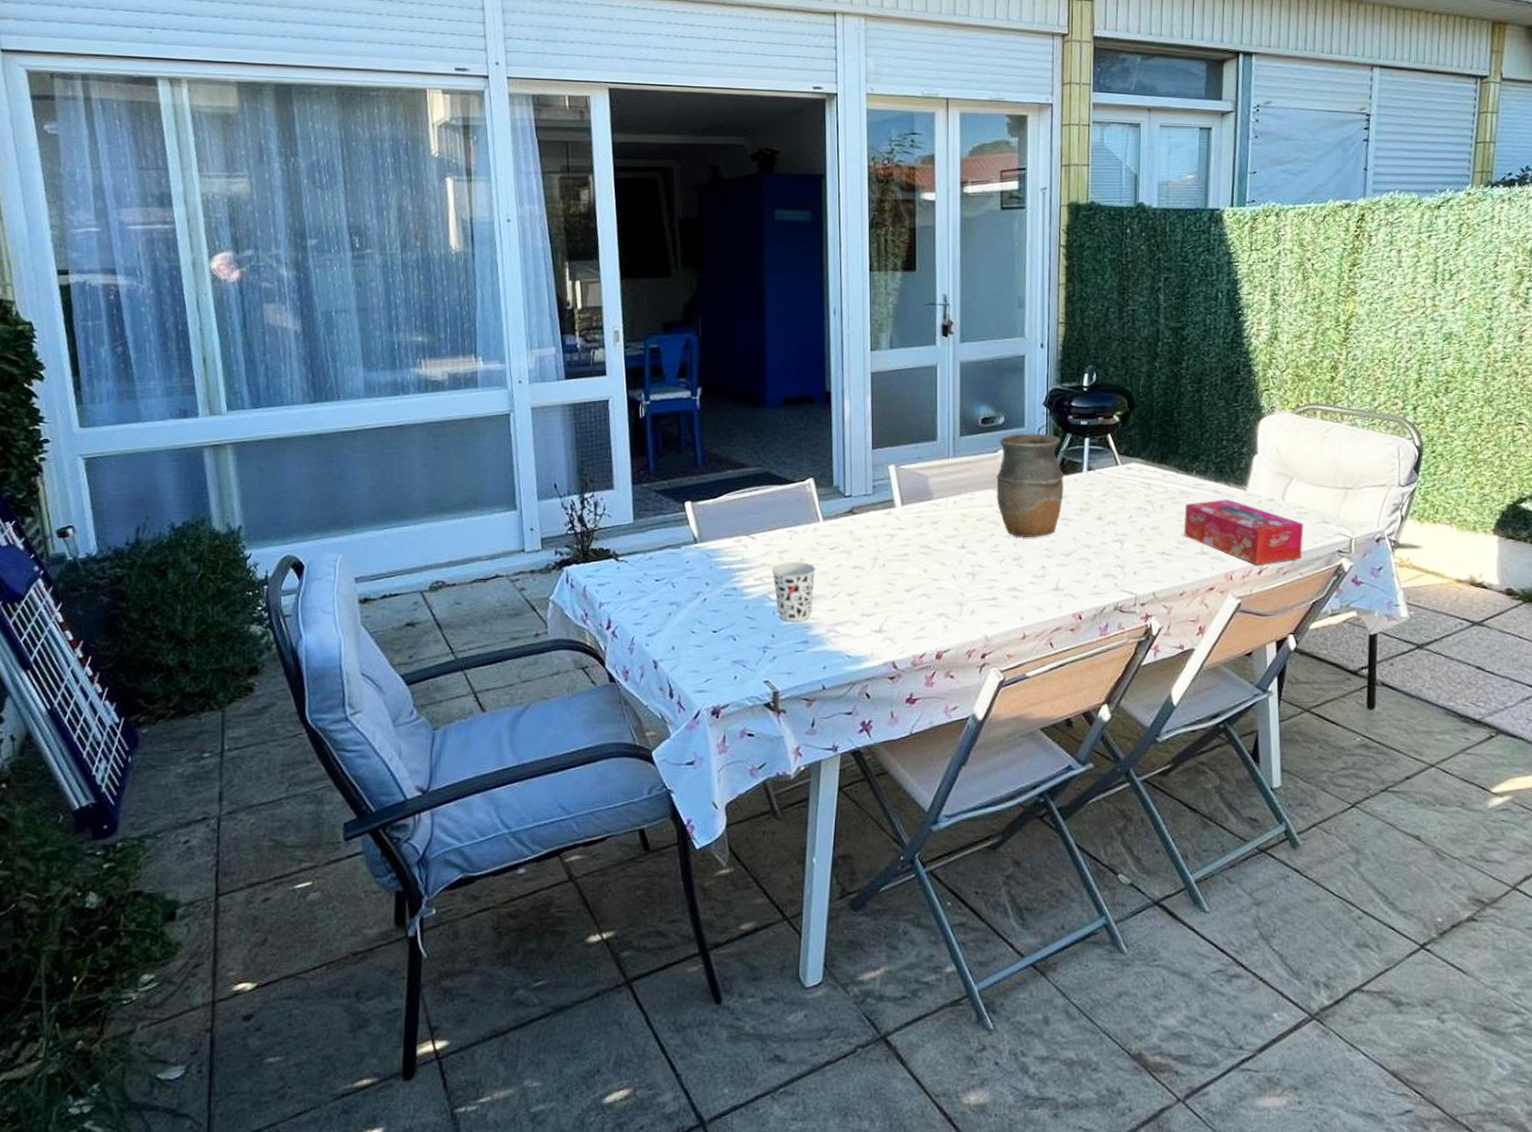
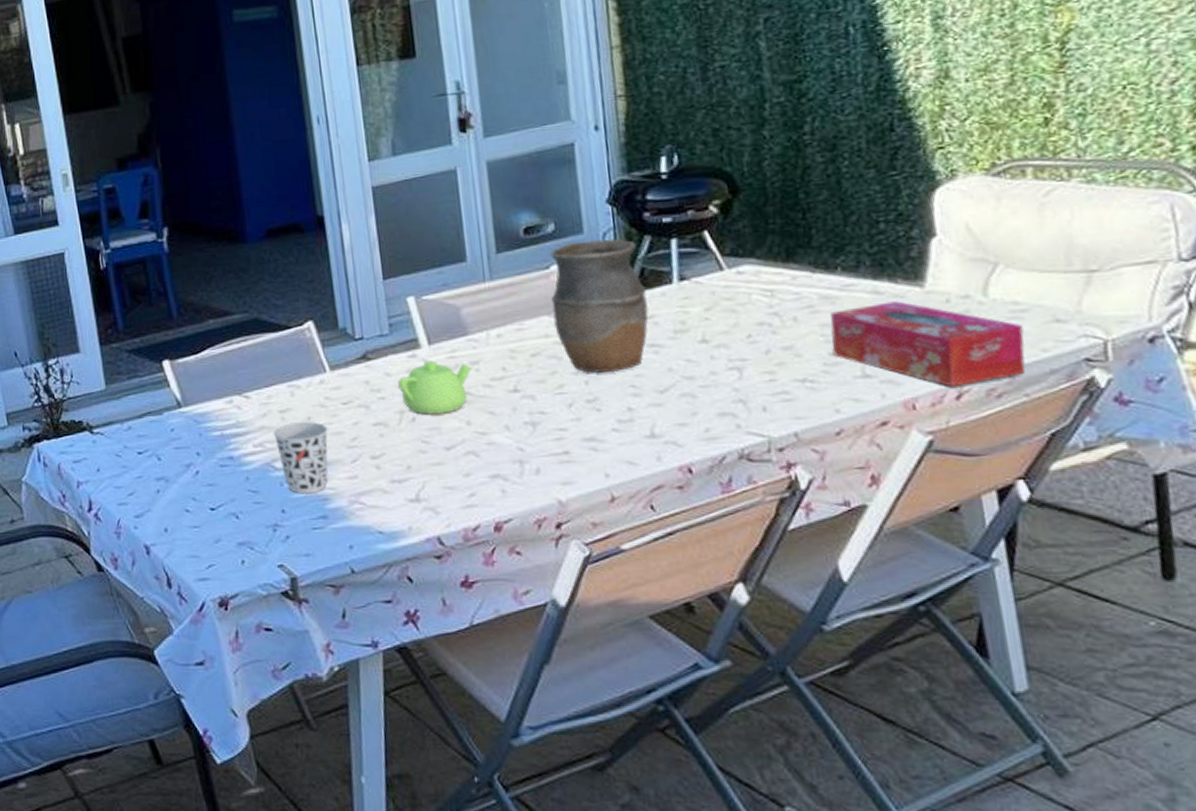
teapot: none [875,518,933,562] -> present [398,360,472,415]

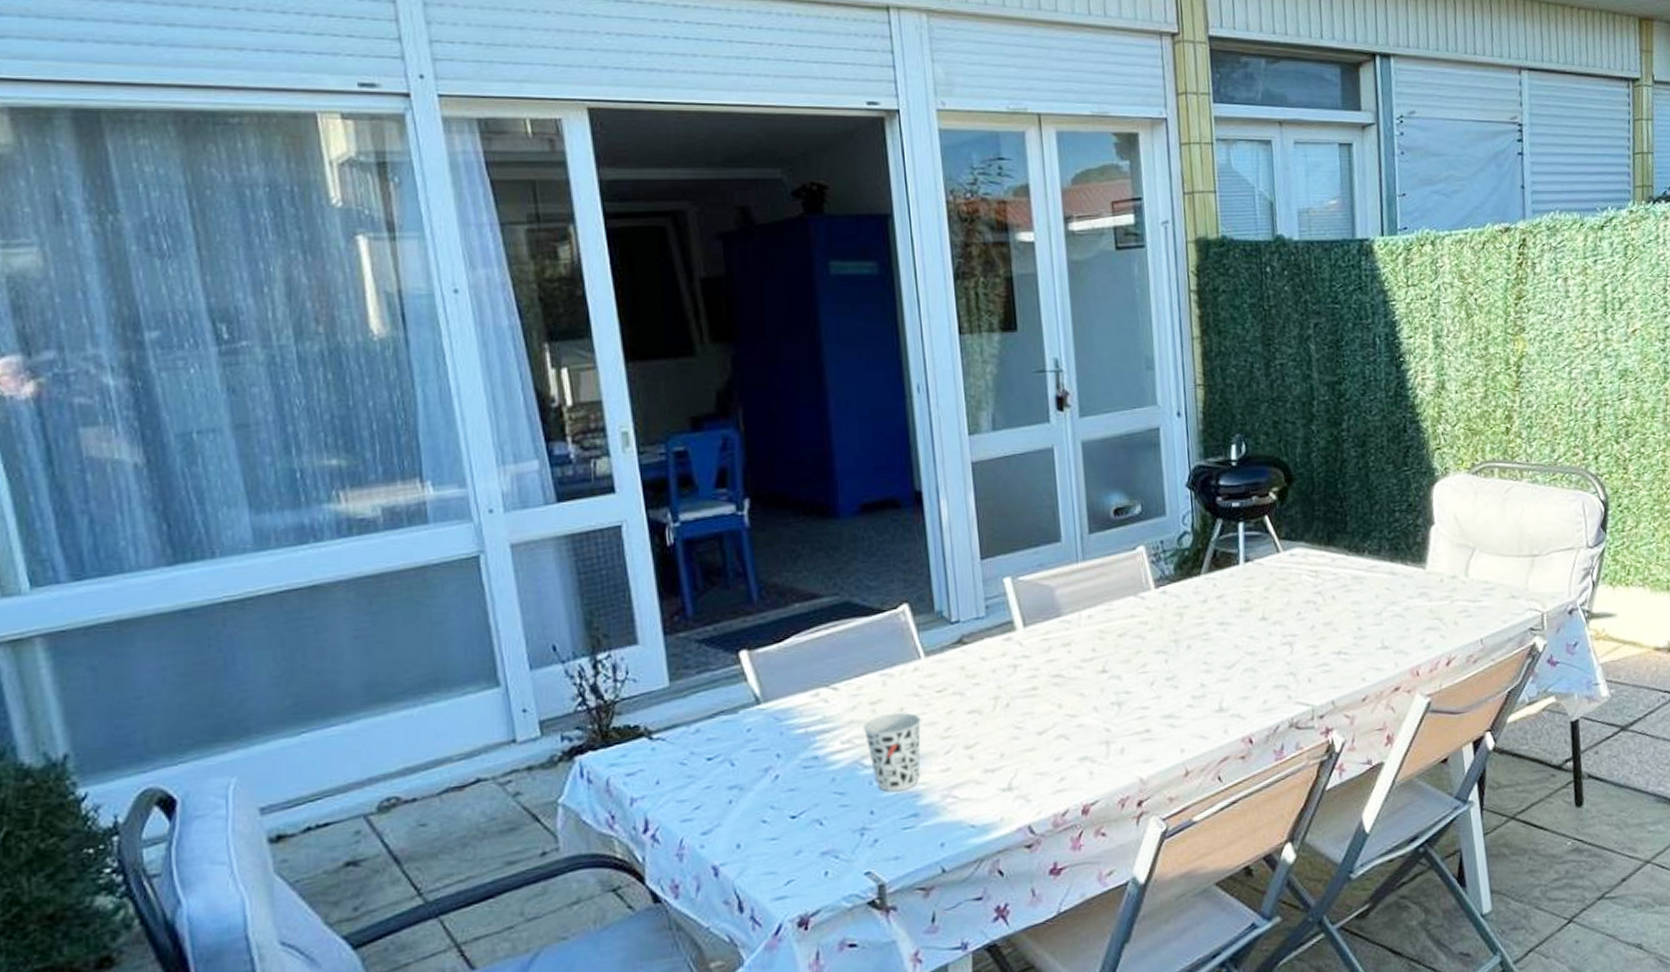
teapot: present [398,360,472,415] -> none [993,643,1065,699]
vase: present [550,239,649,373] -> none [1137,522,1220,652]
tissue box: present [830,301,1026,387] -> none [1359,581,1492,655]

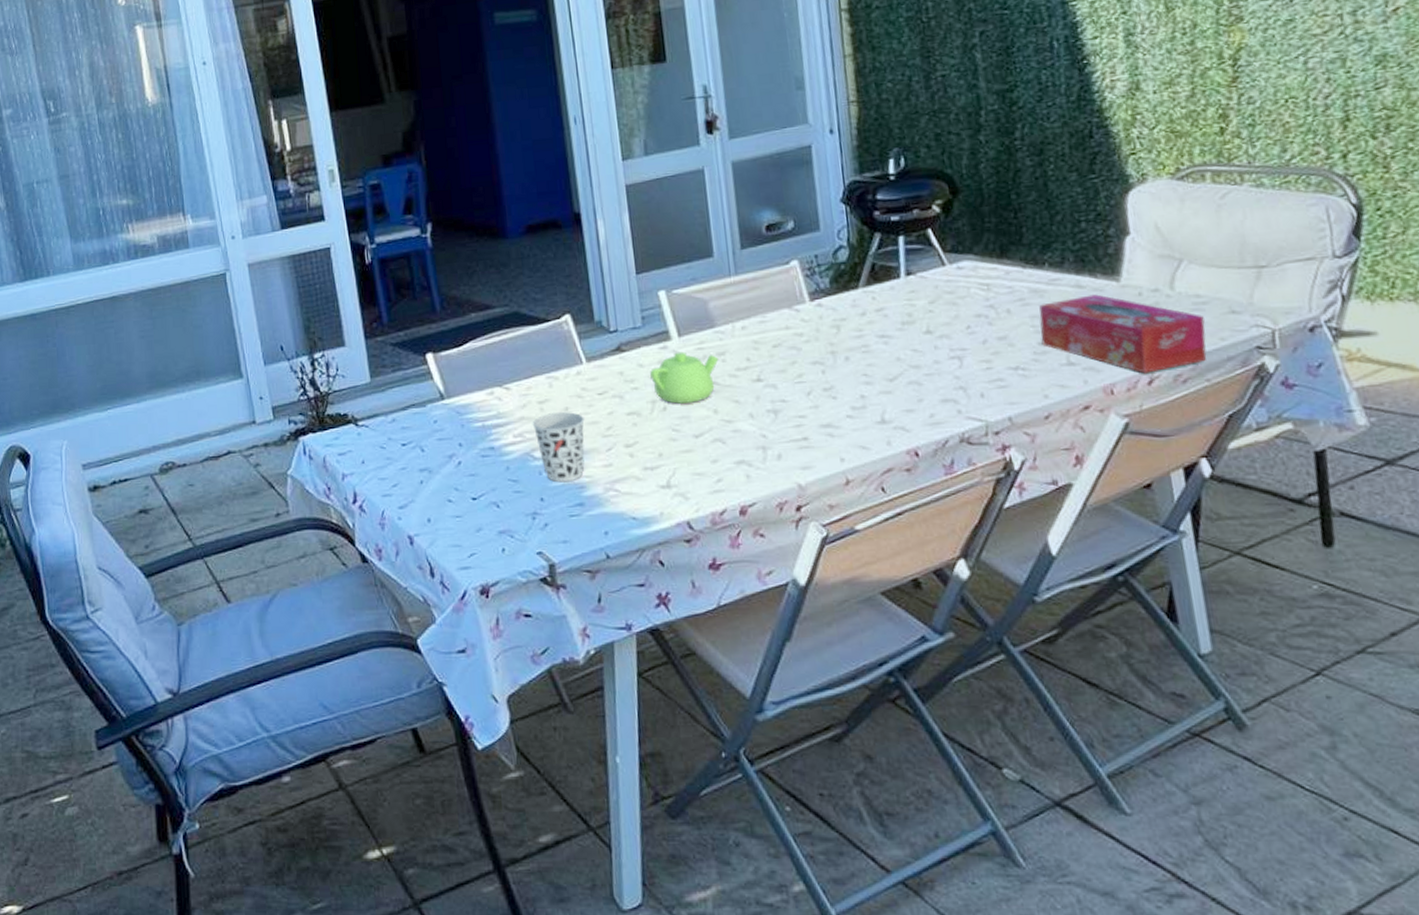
teapot: none [993,643,1065,699] -> present [650,351,719,404]
tissue box: none [1359,581,1492,655] -> present [1039,294,1207,374]

